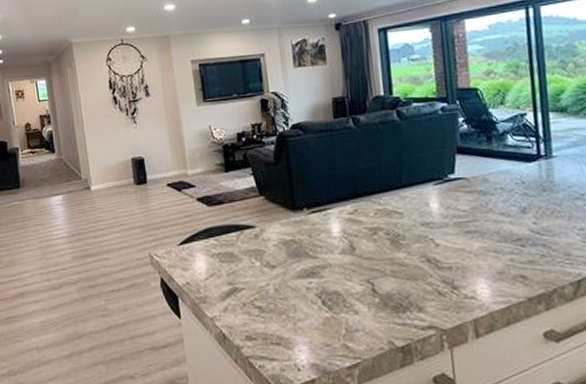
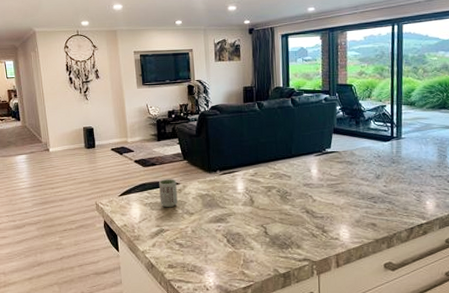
cup: none [228,221,254,259] -> present [158,179,178,208]

